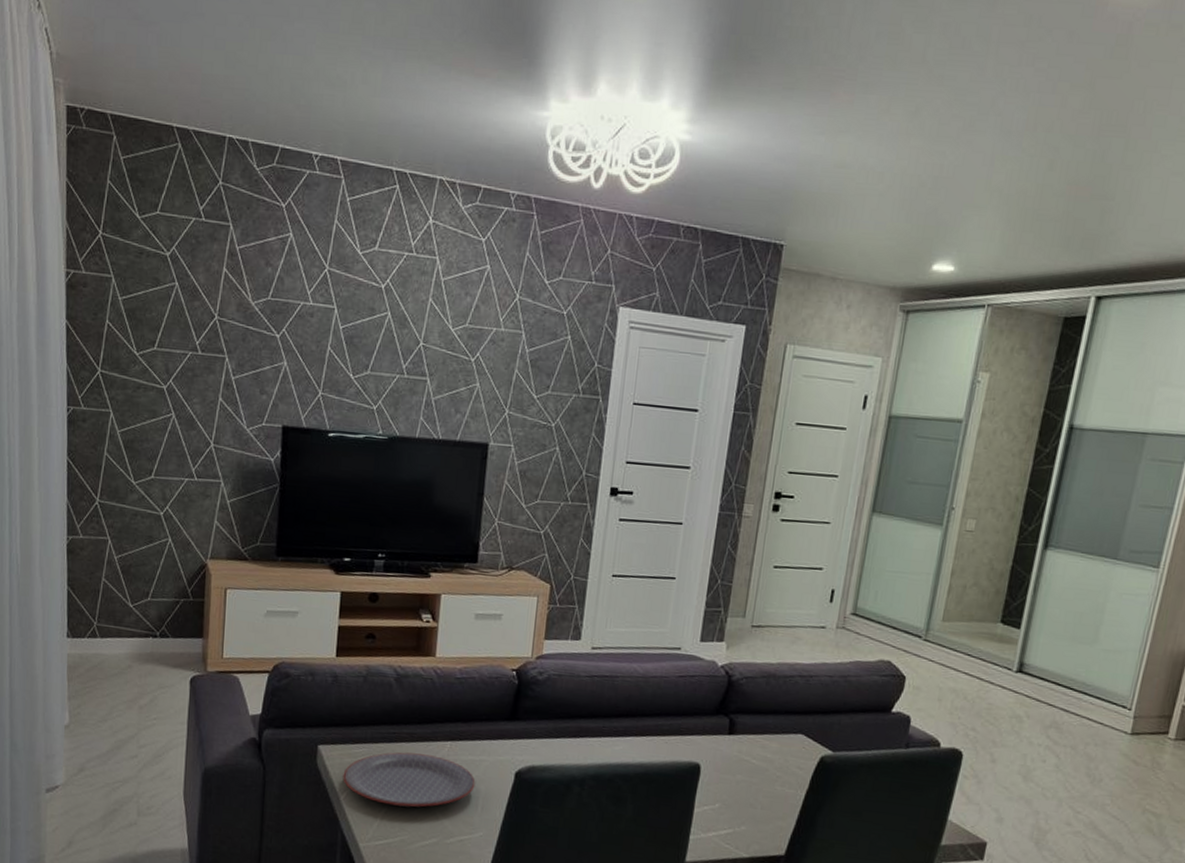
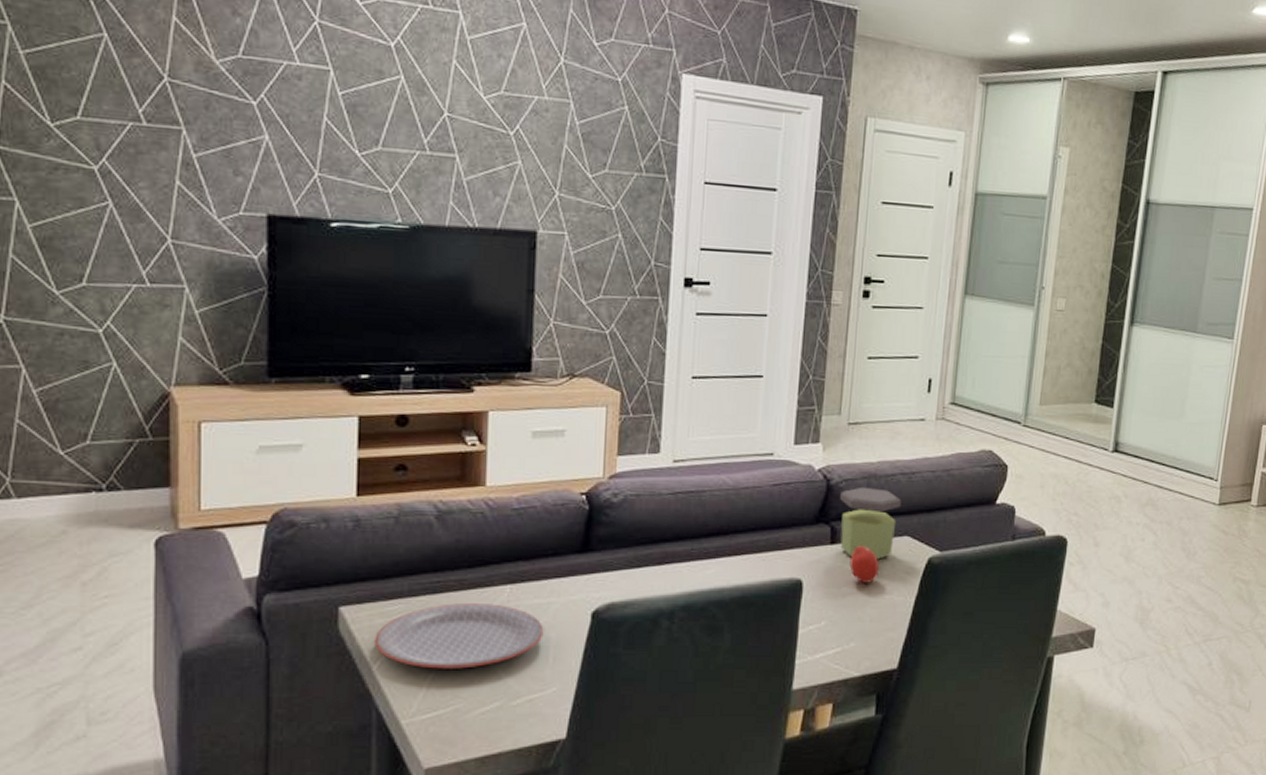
jar: none [737,684,798,753] -> present [840,486,901,560]
fruit: none [744,738,773,774] -> present [849,546,879,583]

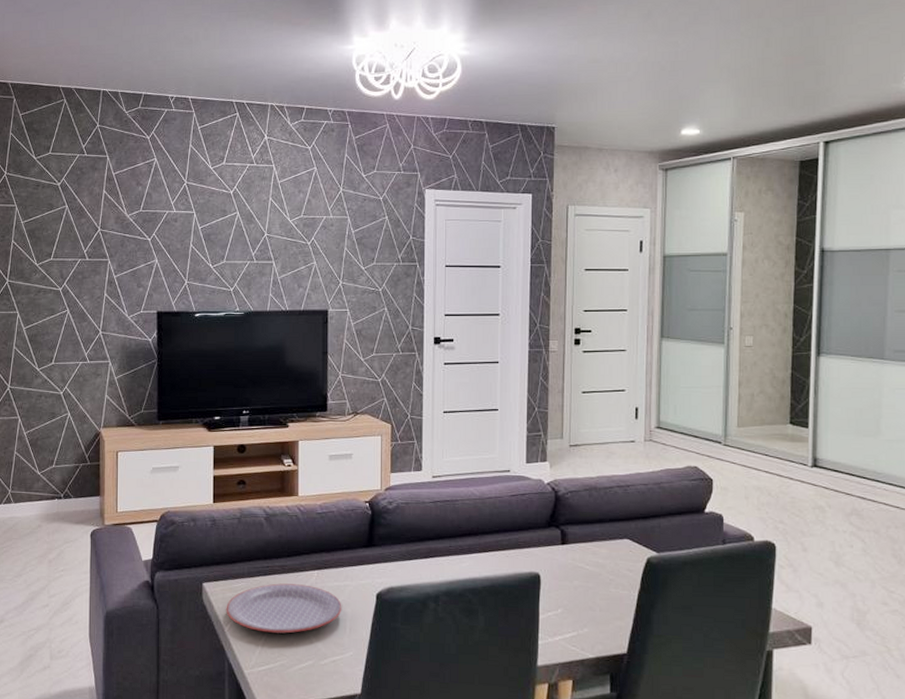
jar: present [840,486,901,560] -> none [567,497,619,558]
fruit: present [849,546,879,583] -> none [579,546,604,578]

